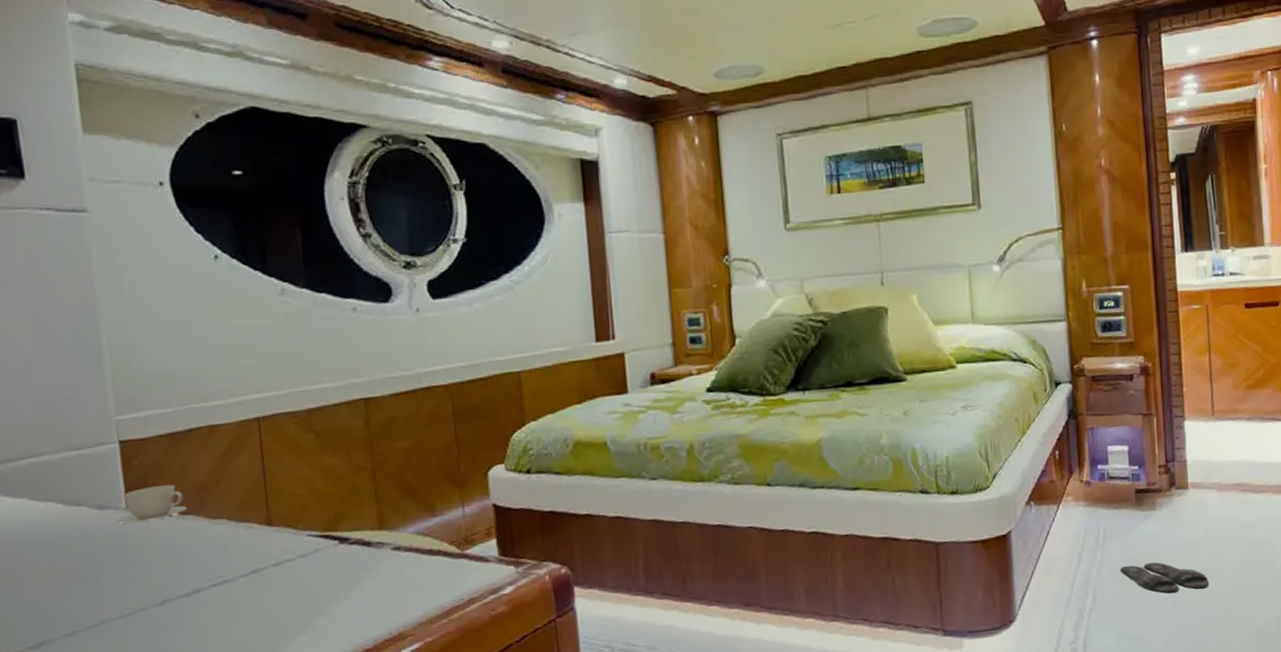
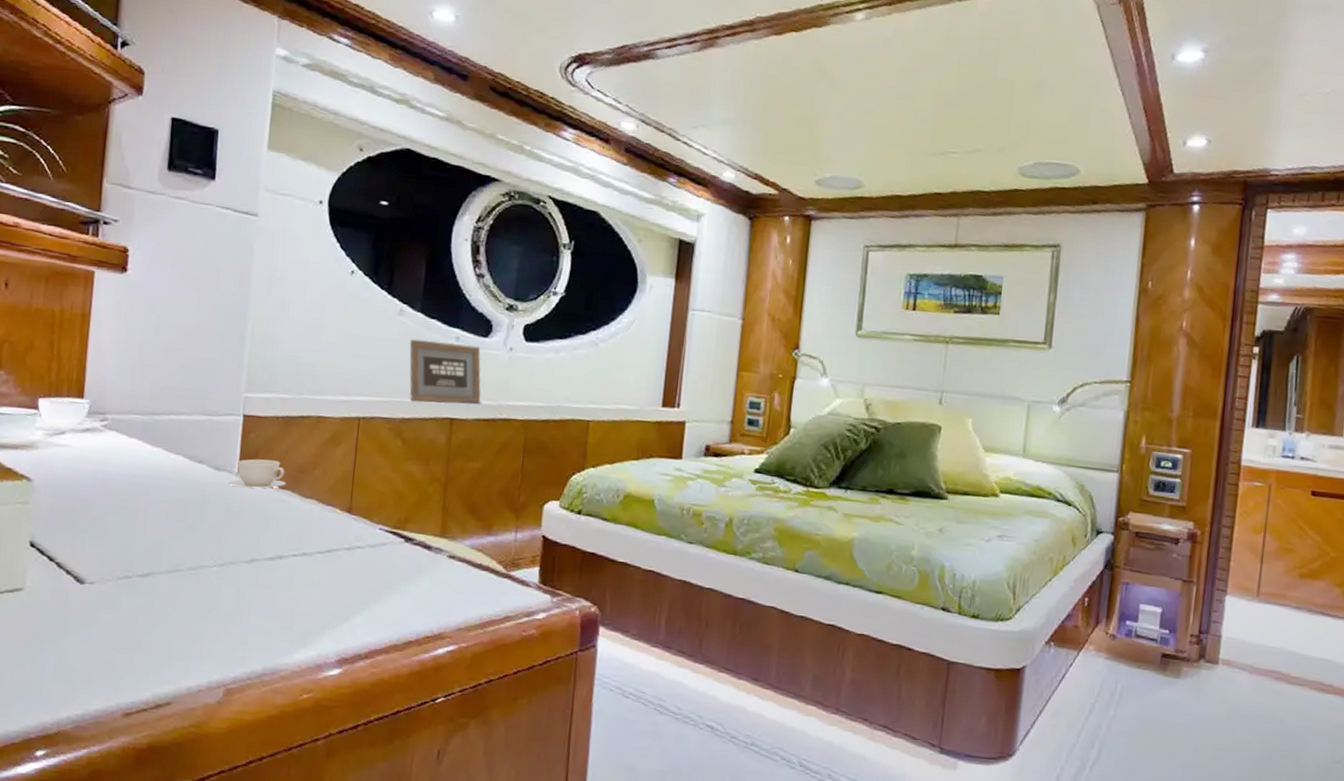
picture frame: none [299,314,395,389] -> present [409,339,481,405]
slippers: present [1120,562,1209,593] -> none [1132,726,1225,769]

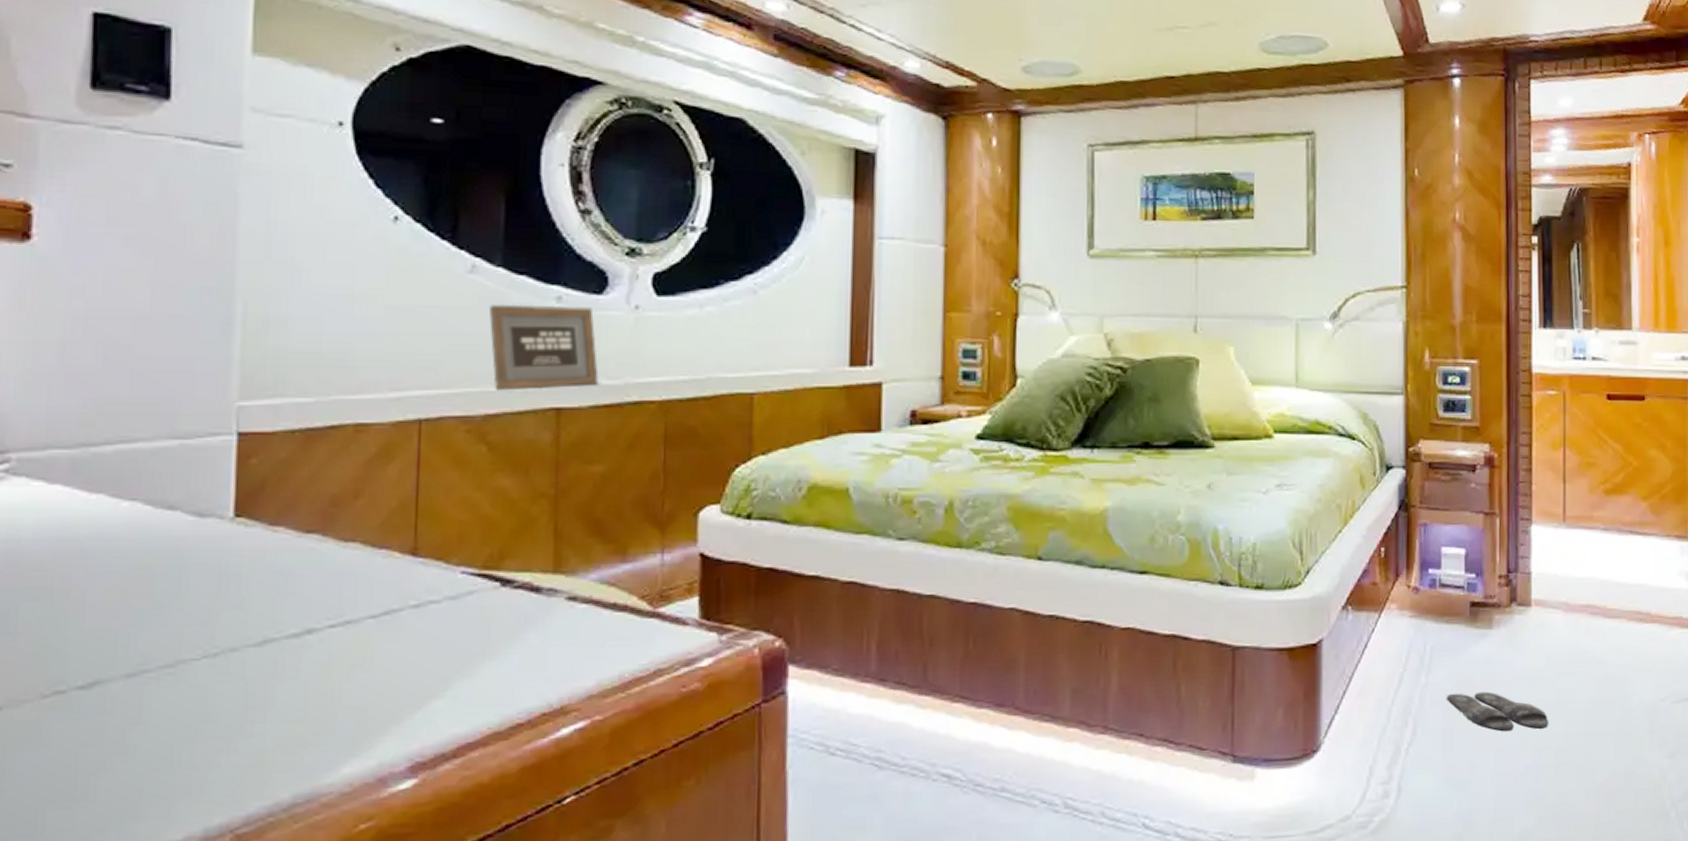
teacup: present [229,459,286,489] -> none [220,494,313,537]
slippers: none [1132,726,1225,769] -> present [1447,691,1549,731]

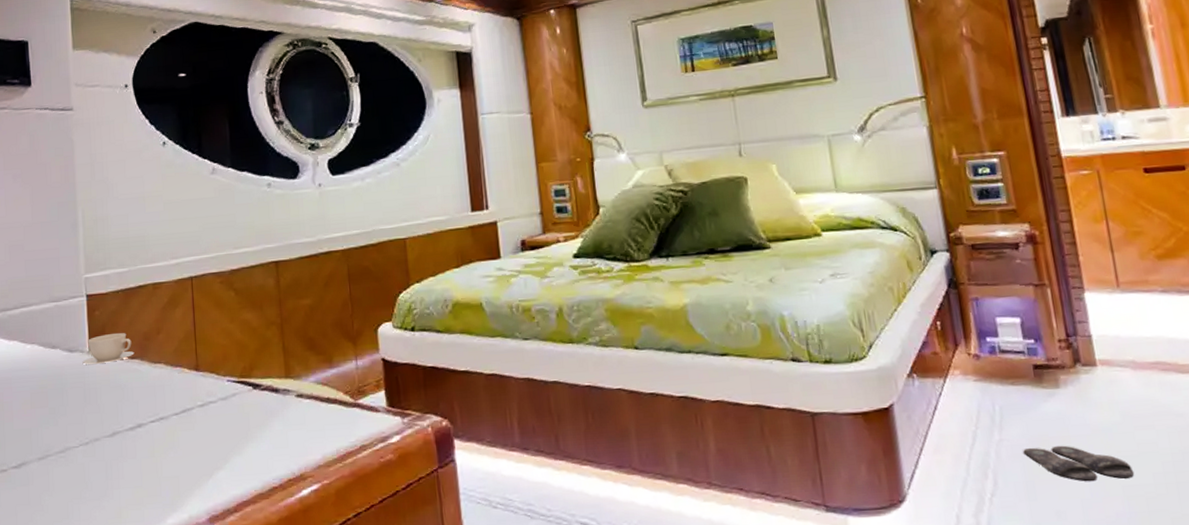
teacup: none [220,494,313,537] -> present [82,333,135,364]
picture frame: present [488,304,599,391] -> none [226,188,301,253]

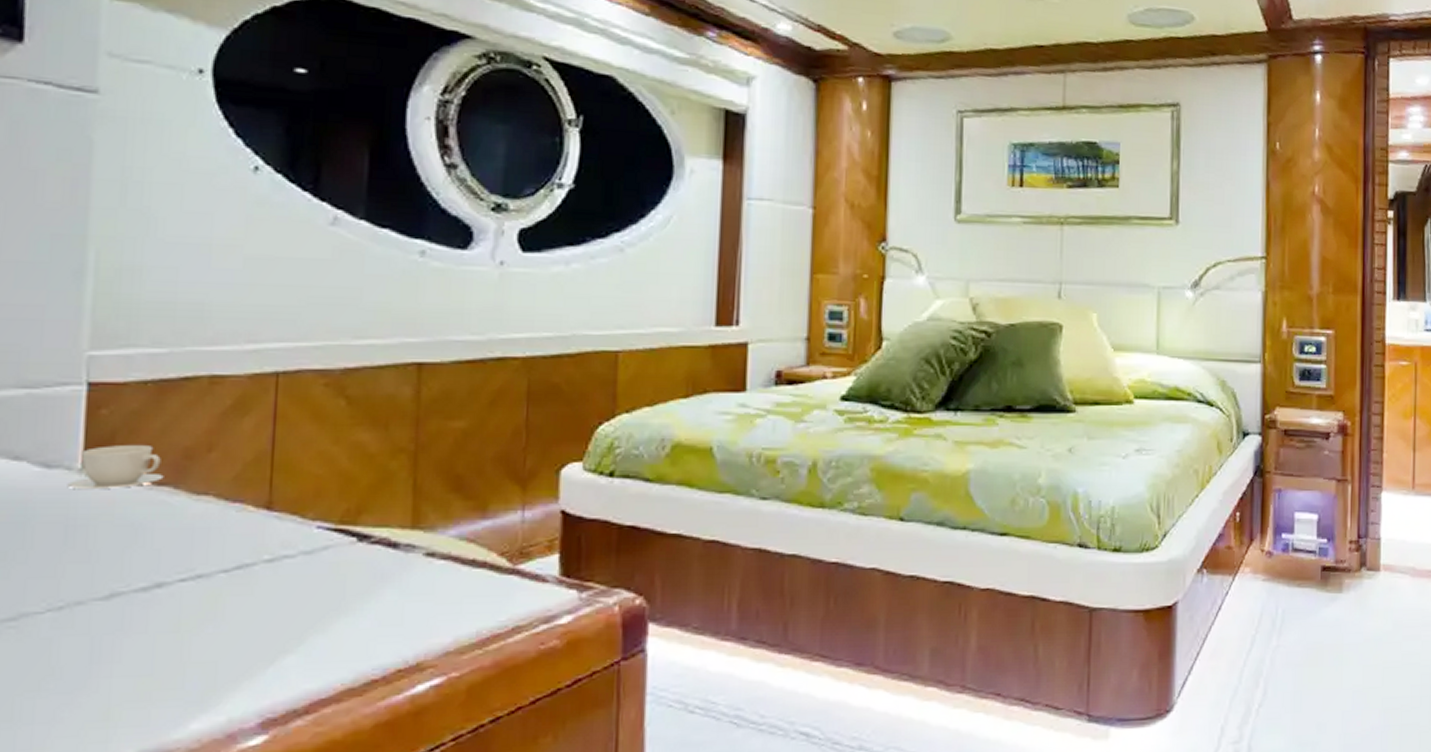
slippers: present [1023,445,1135,481] -> none [1297,653,1395,692]

